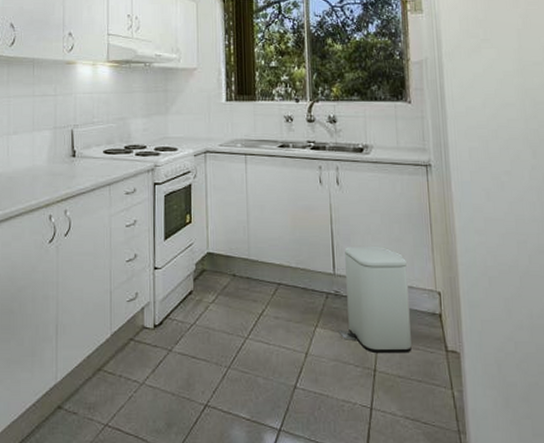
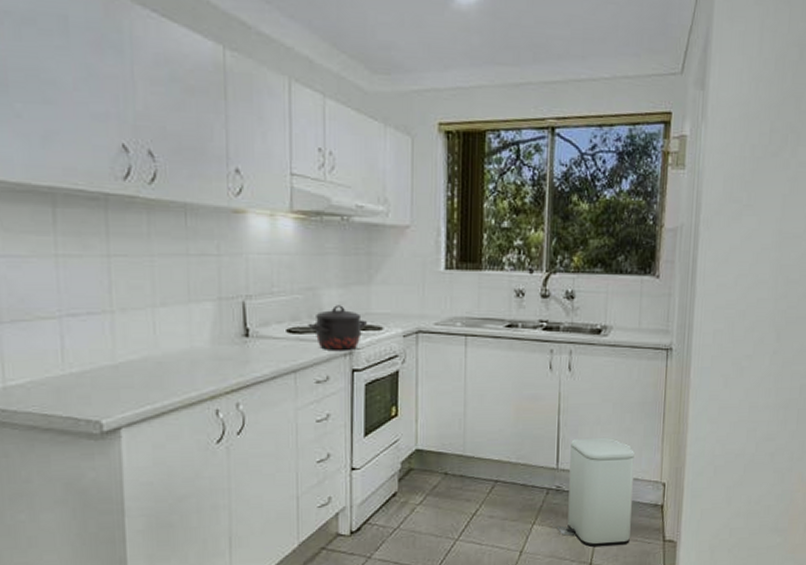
cooking pot: none [119,131,166,168] -> present [308,305,368,352]

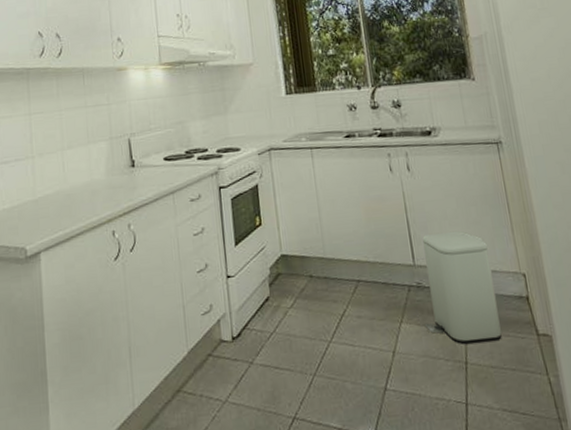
cooking pot: present [308,305,368,352] -> none [180,133,228,173]

